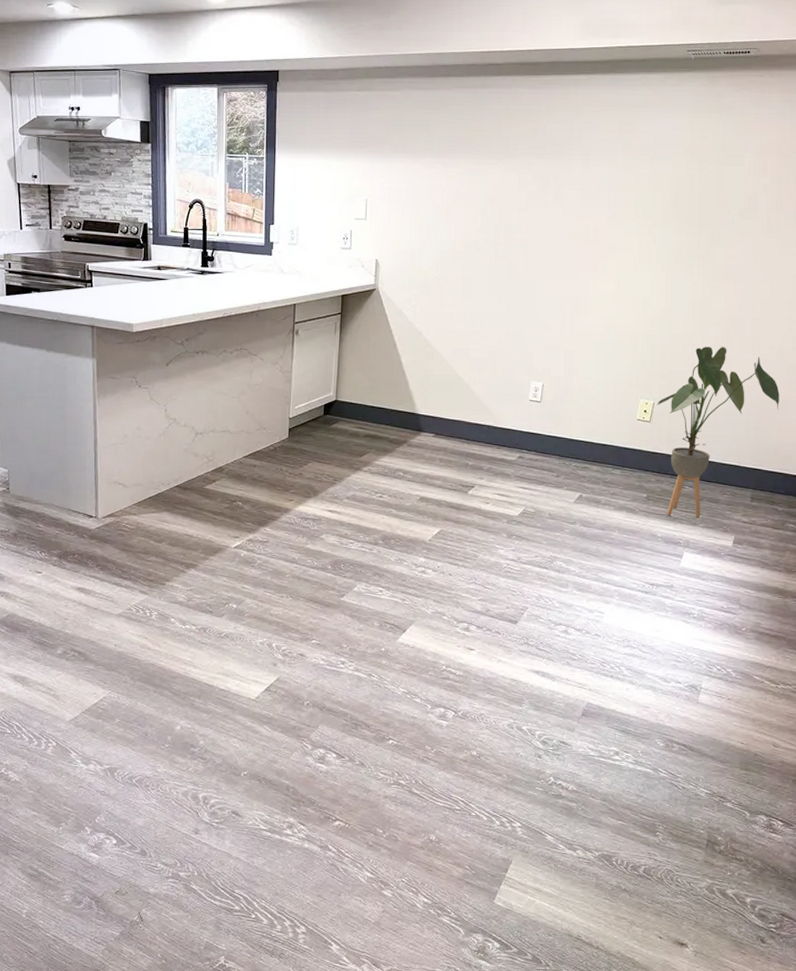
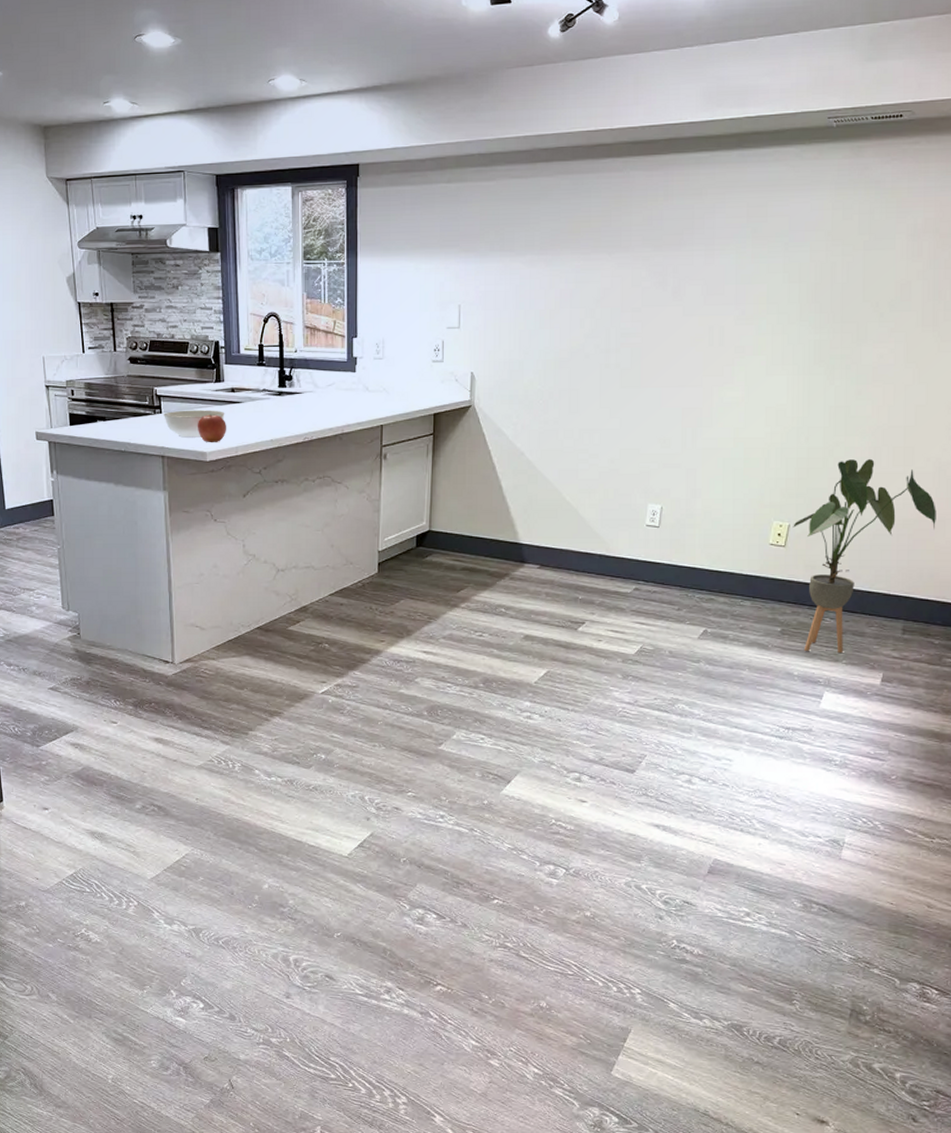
bowl: none [94,284,151,311] -> present [164,410,225,439]
fruit: none [126,289,152,316] -> present [198,414,226,443]

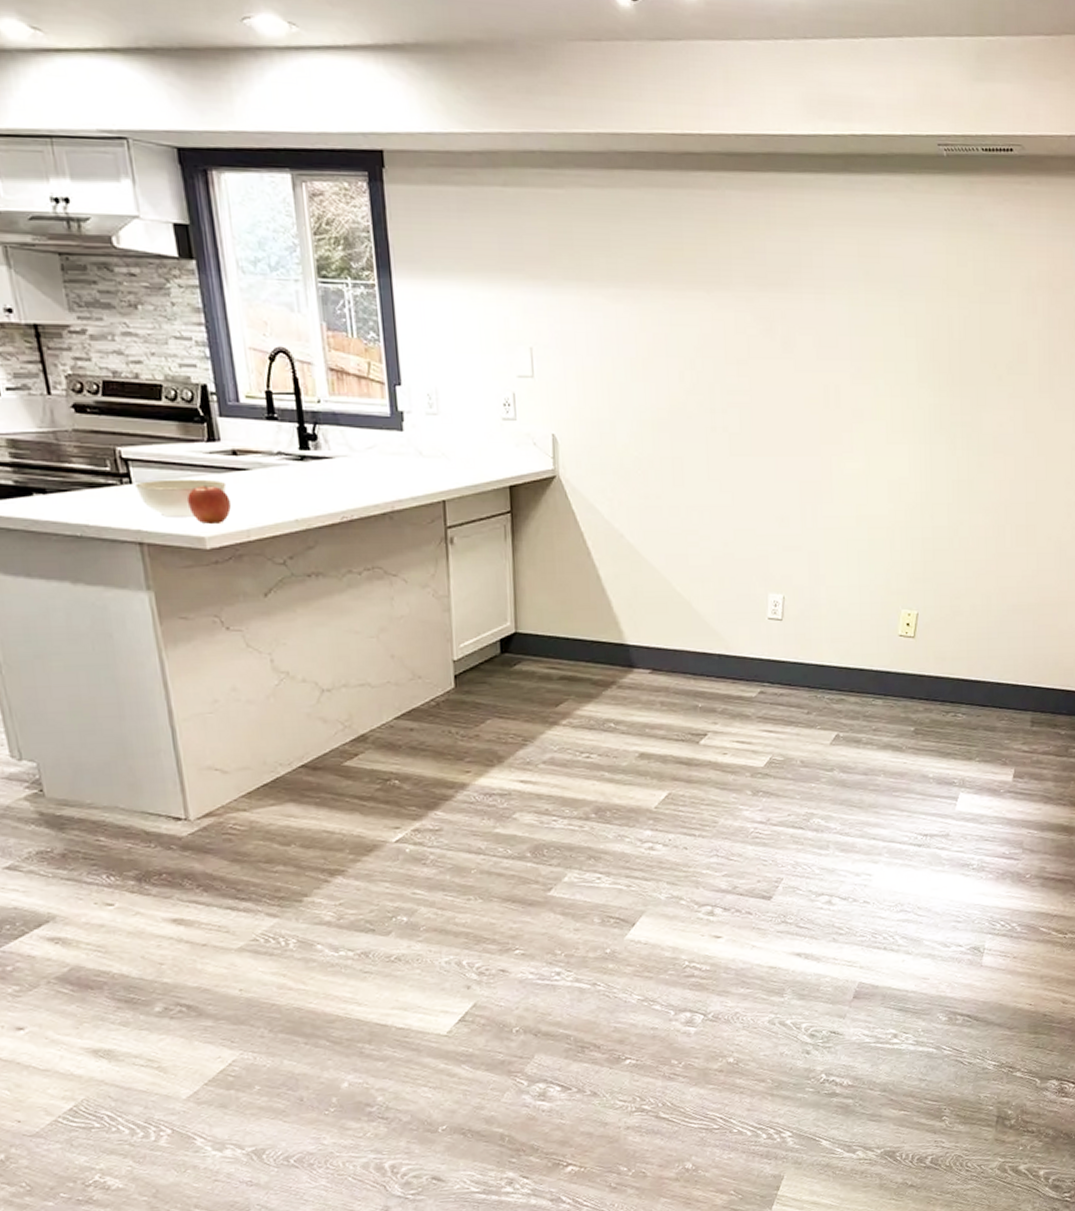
house plant: present [793,458,936,654] -> none [921,538,1059,752]

